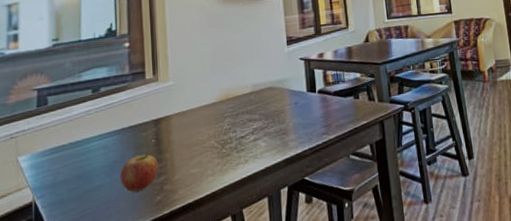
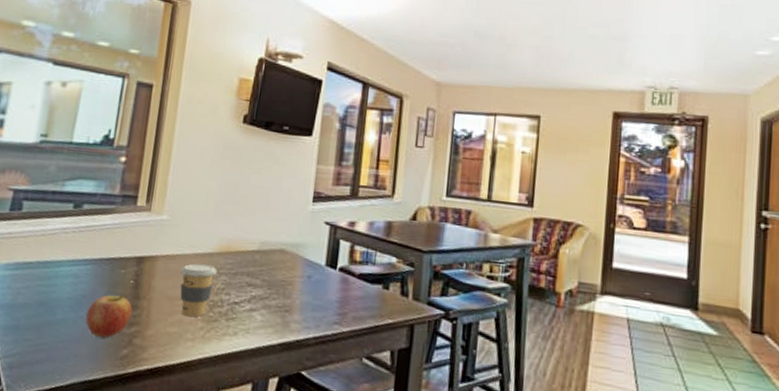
coffee cup: none [191,112,222,158] -> present [179,263,217,317]

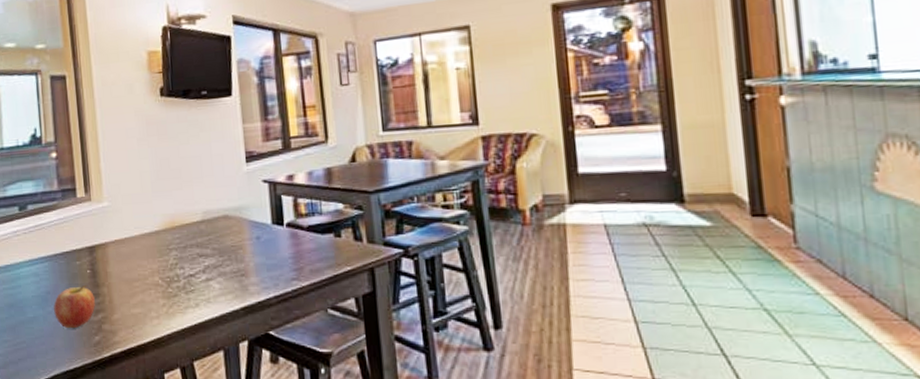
coffee cup: present [179,263,217,317] -> none [131,243,167,296]

